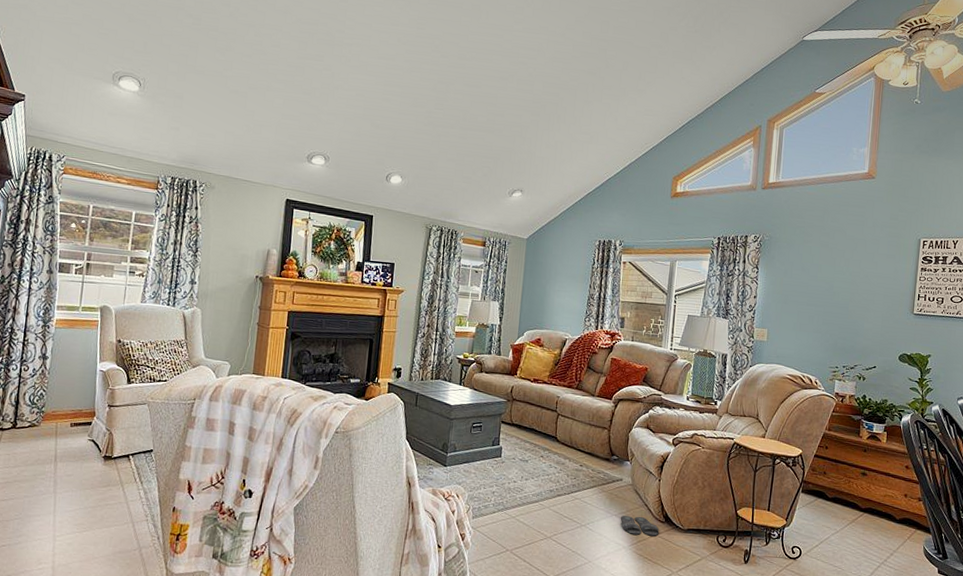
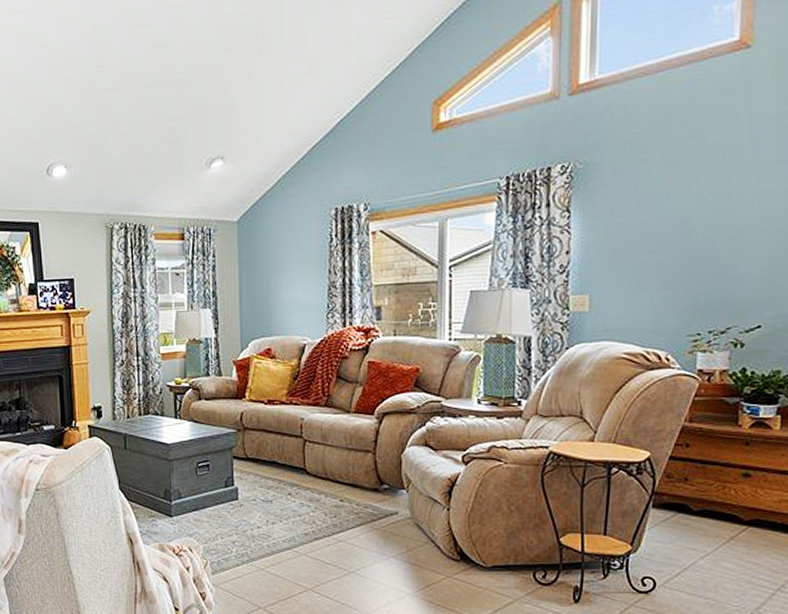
slippers: present [621,516,660,536] -> none [401,555,454,580]

